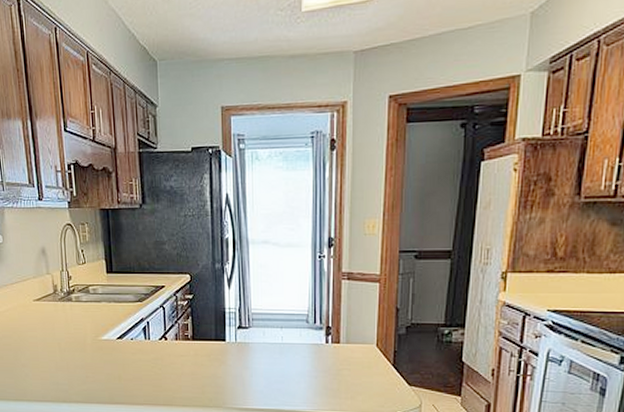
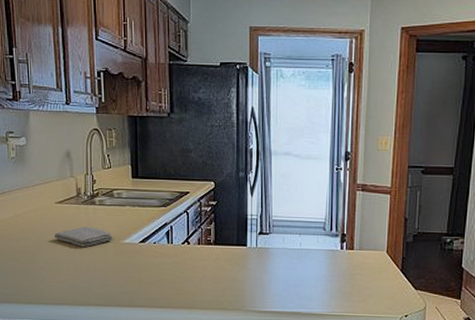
washcloth: none [34,323,91,345] -> present [54,226,114,248]

